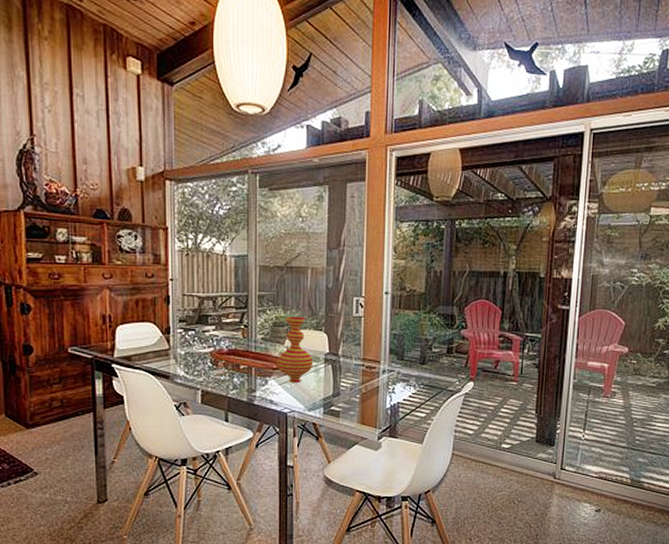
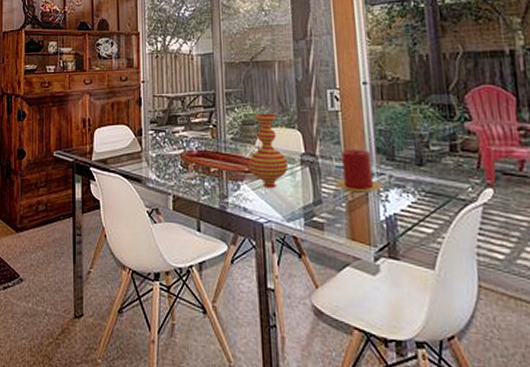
candle: none [352,350,391,387] -> present [335,149,383,194]

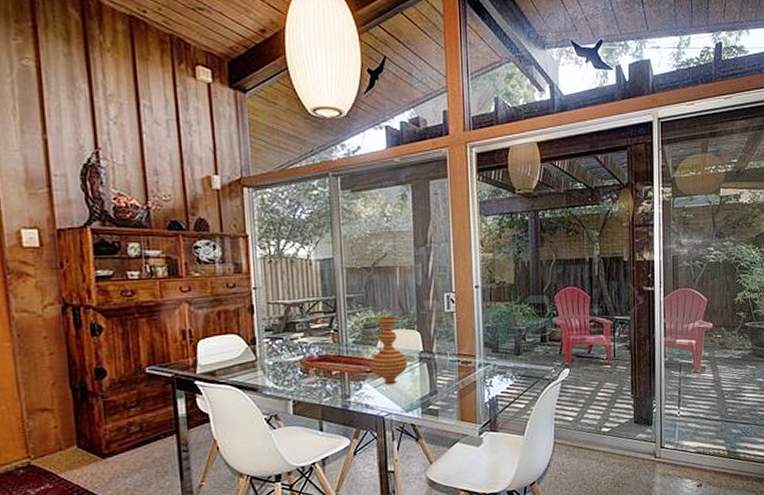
candle: present [335,149,383,194] -> none [449,344,488,383]

